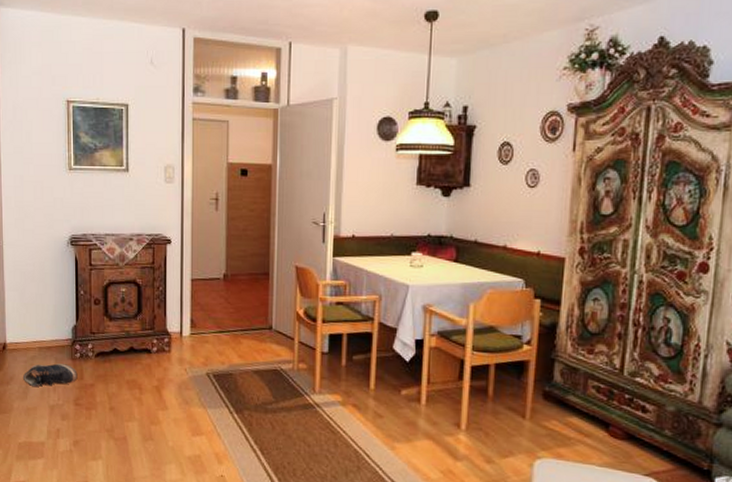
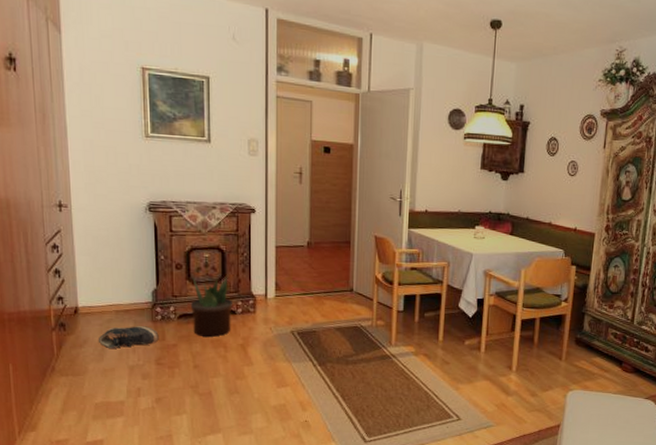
planter: none [107,310,148,377] -> present [190,275,232,337]

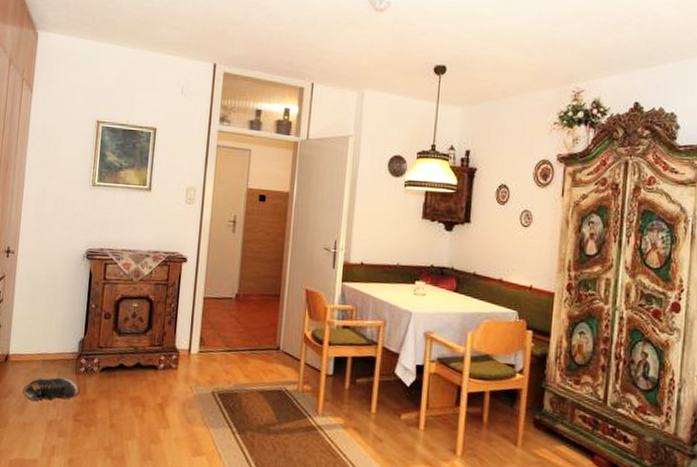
planter: present [190,275,232,337] -> none [113,325,156,394]

